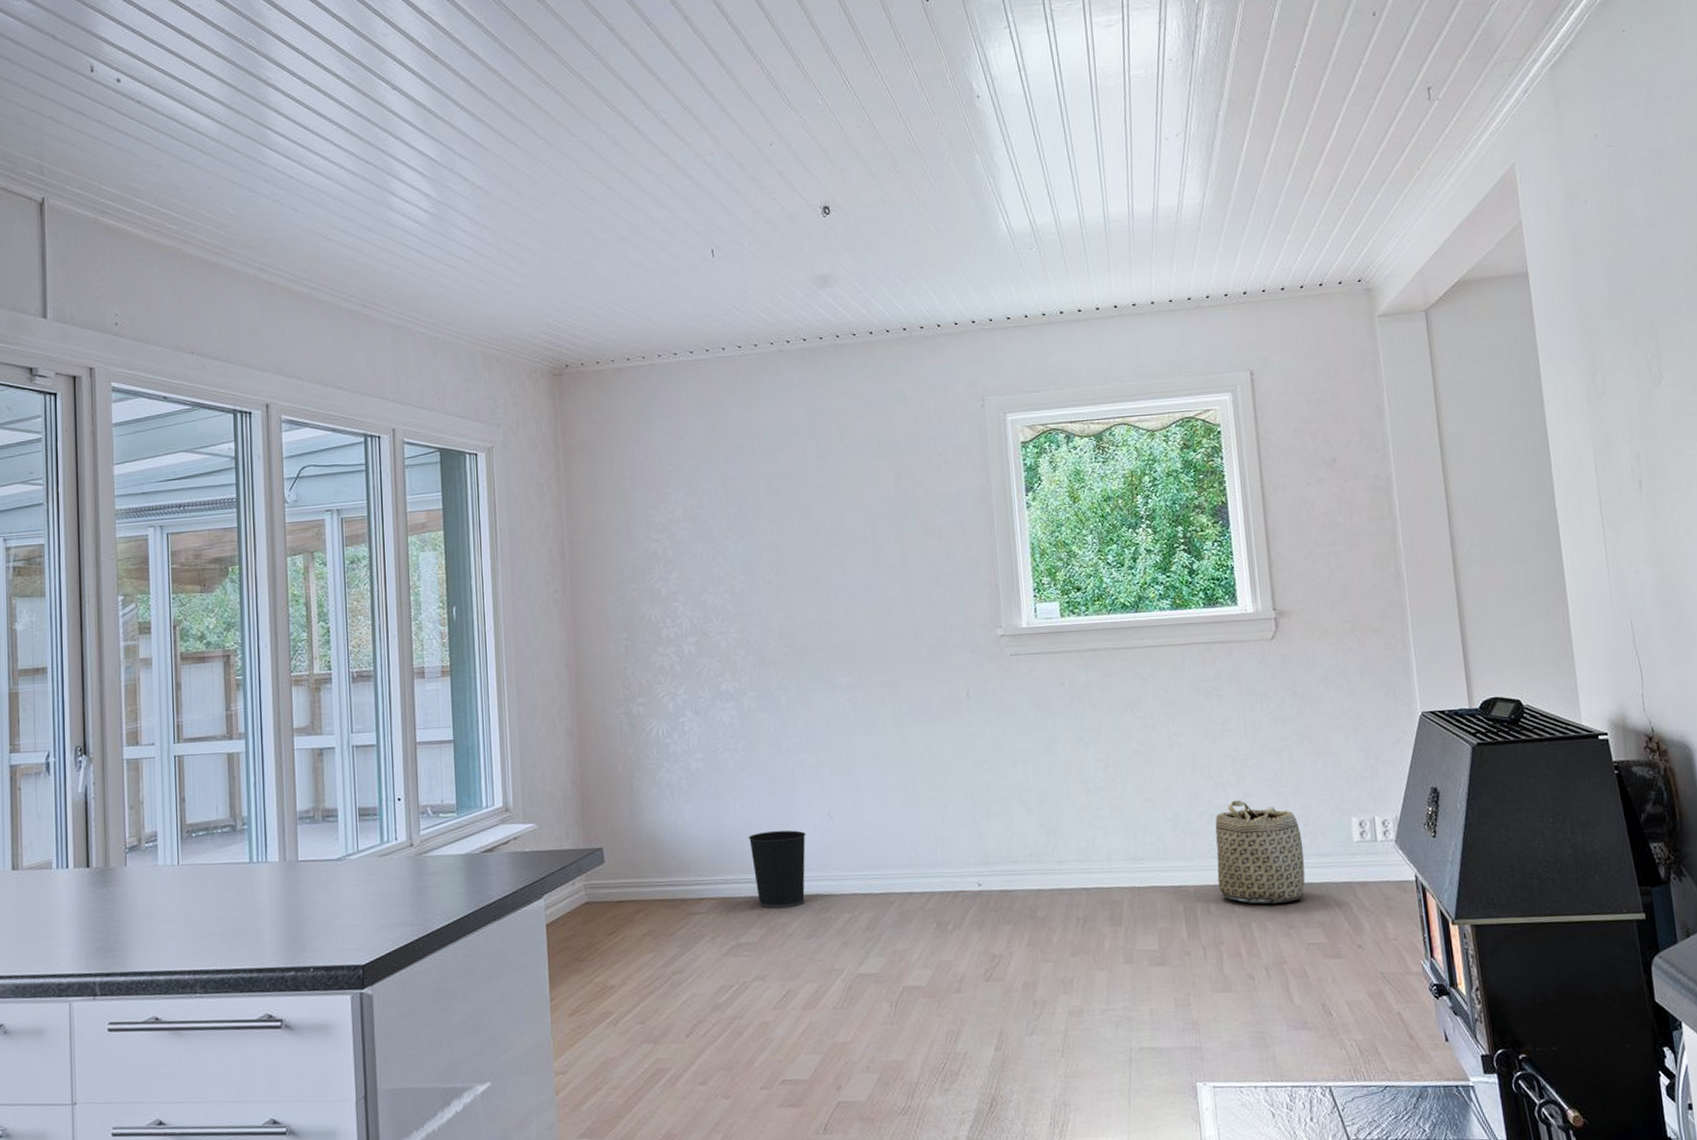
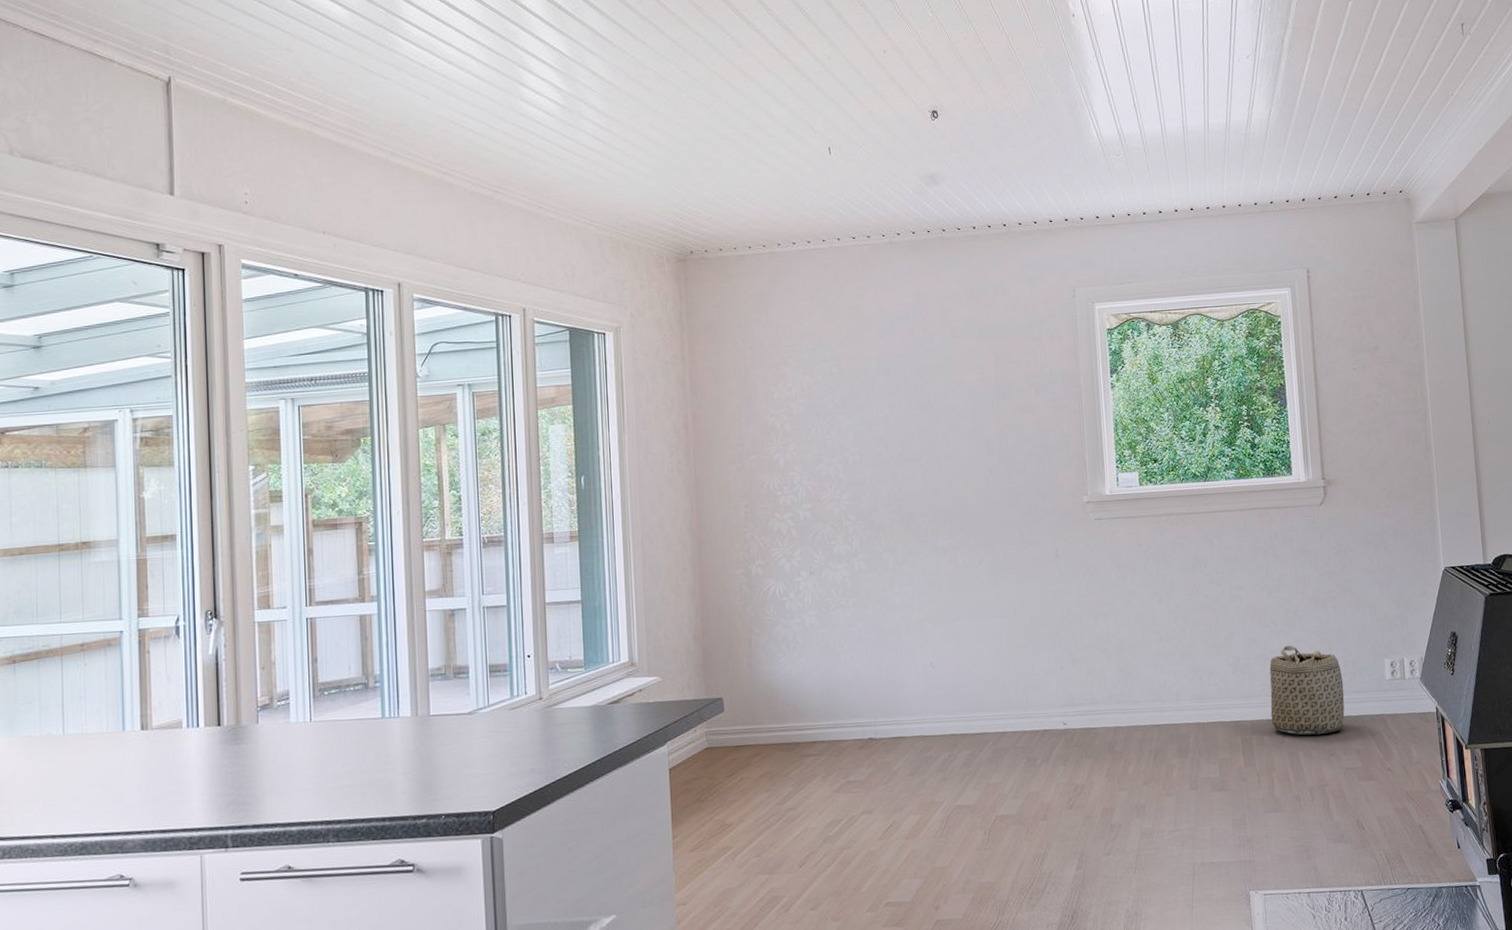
wastebasket: present [748,830,806,909] -> none [857,678,910,750]

